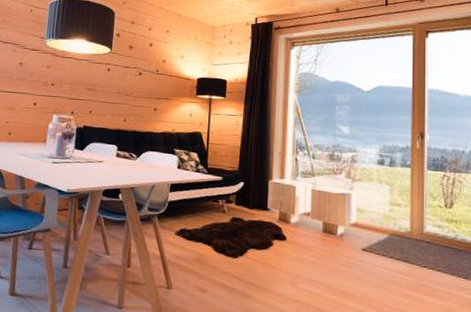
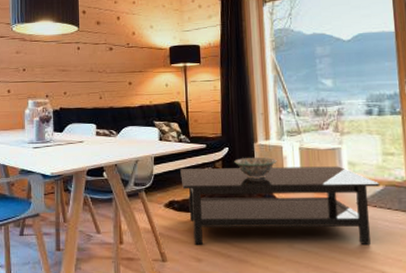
coffee table: none [194,198,385,291] -> present [180,166,380,245]
decorative bowl: none [248,194,289,216] -> present [234,157,277,179]

